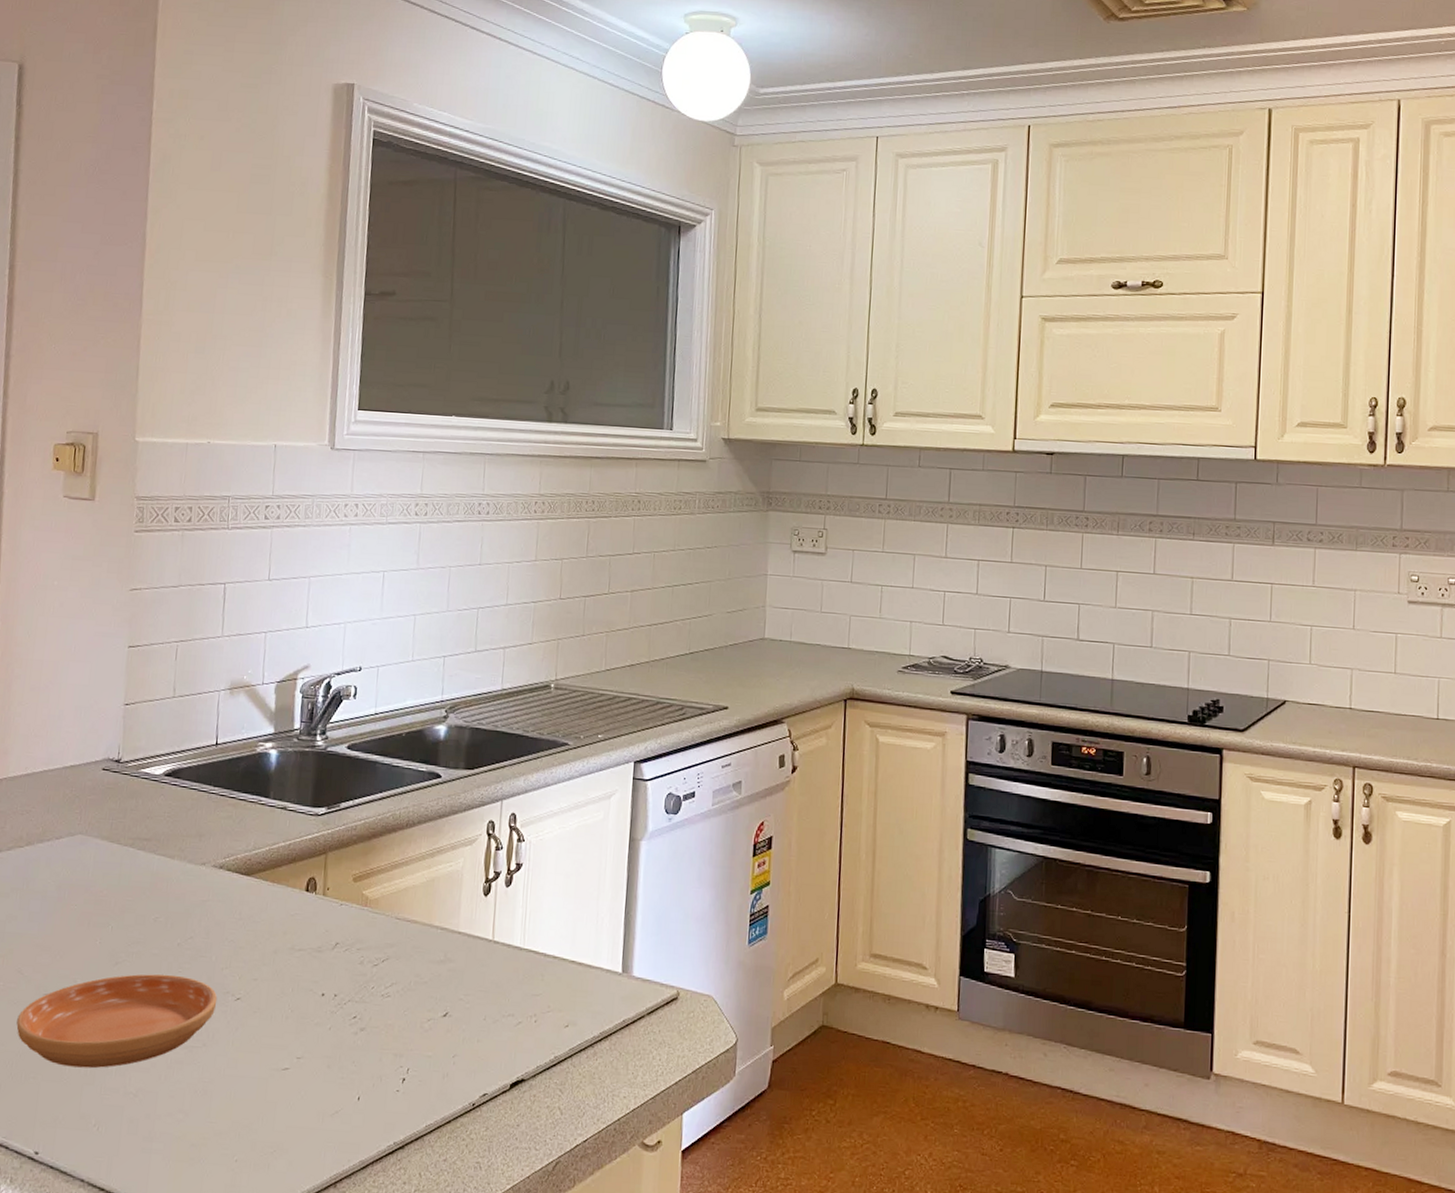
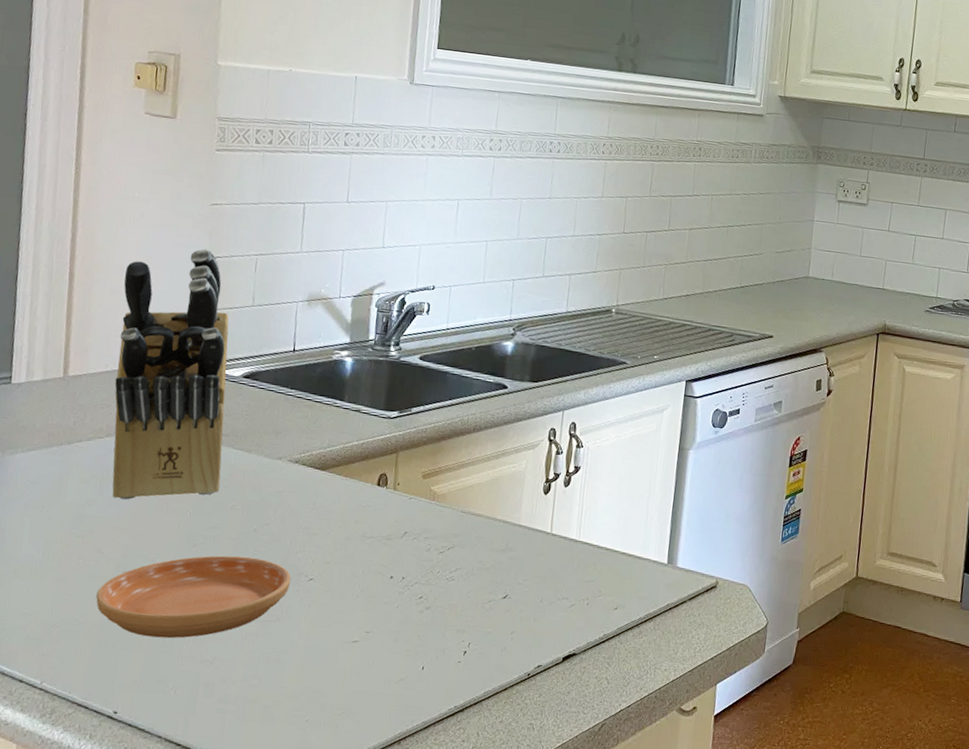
knife block: none [32,637,150,915] -> present [112,248,229,500]

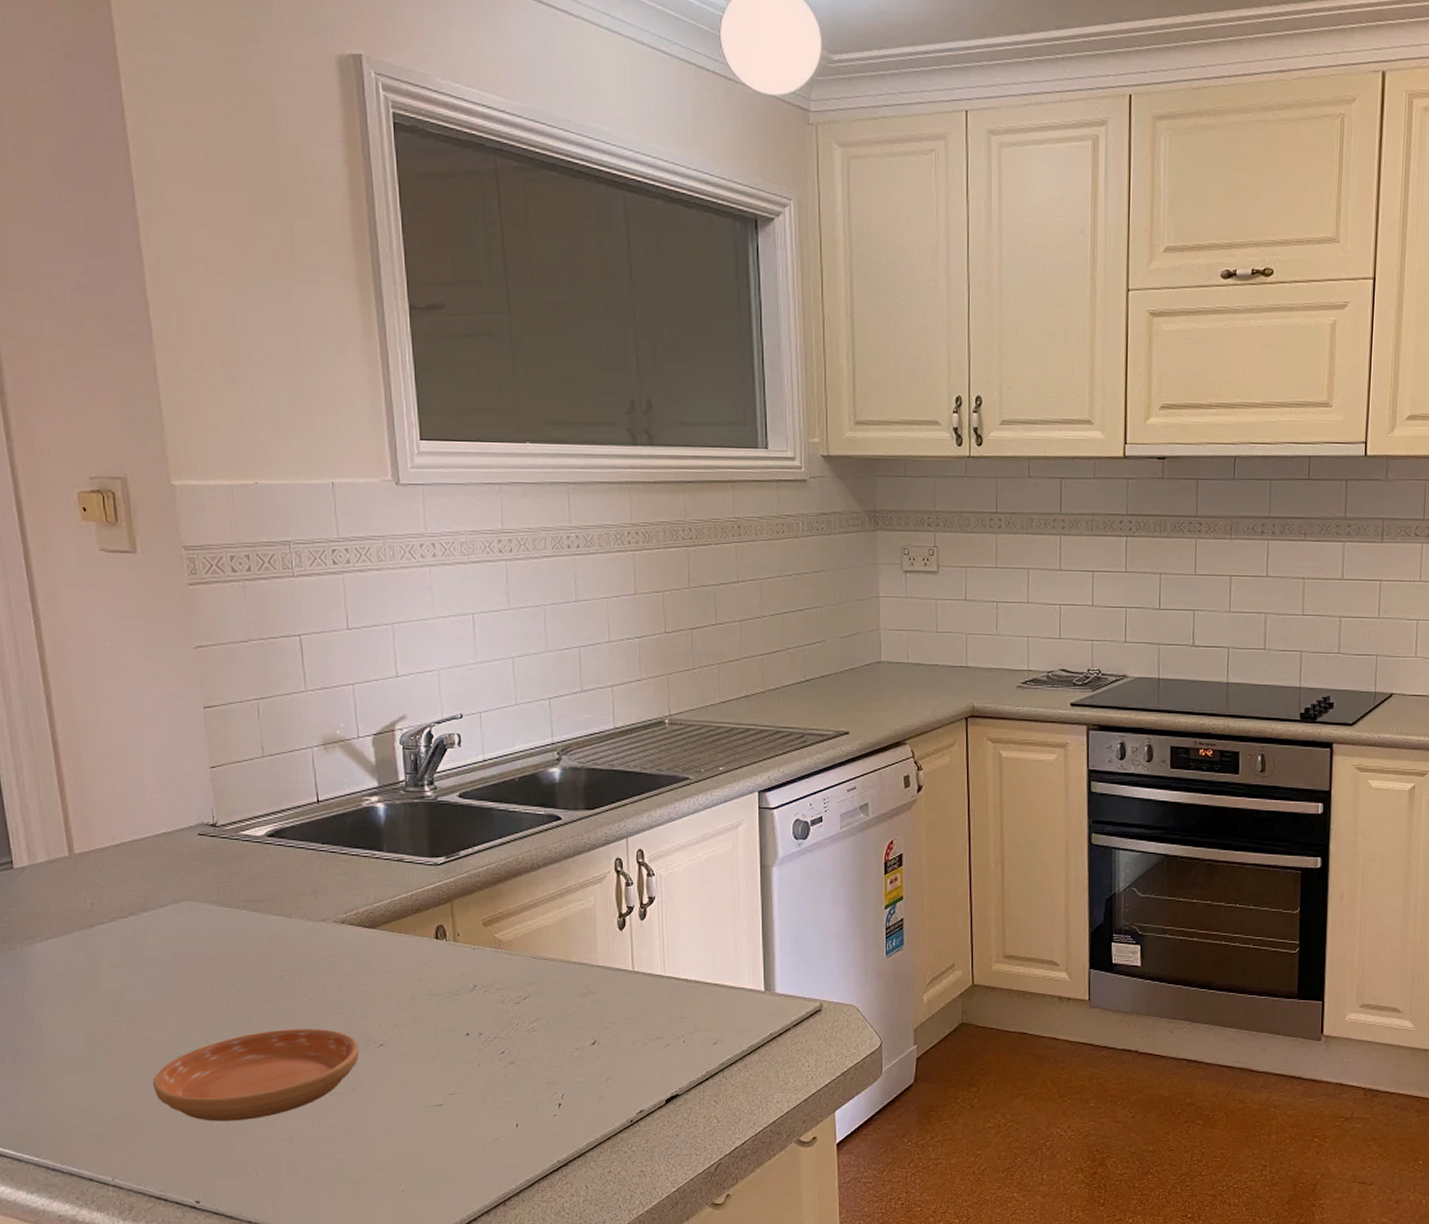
knife block: present [112,248,229,500] -> none [113,698,265,982]

